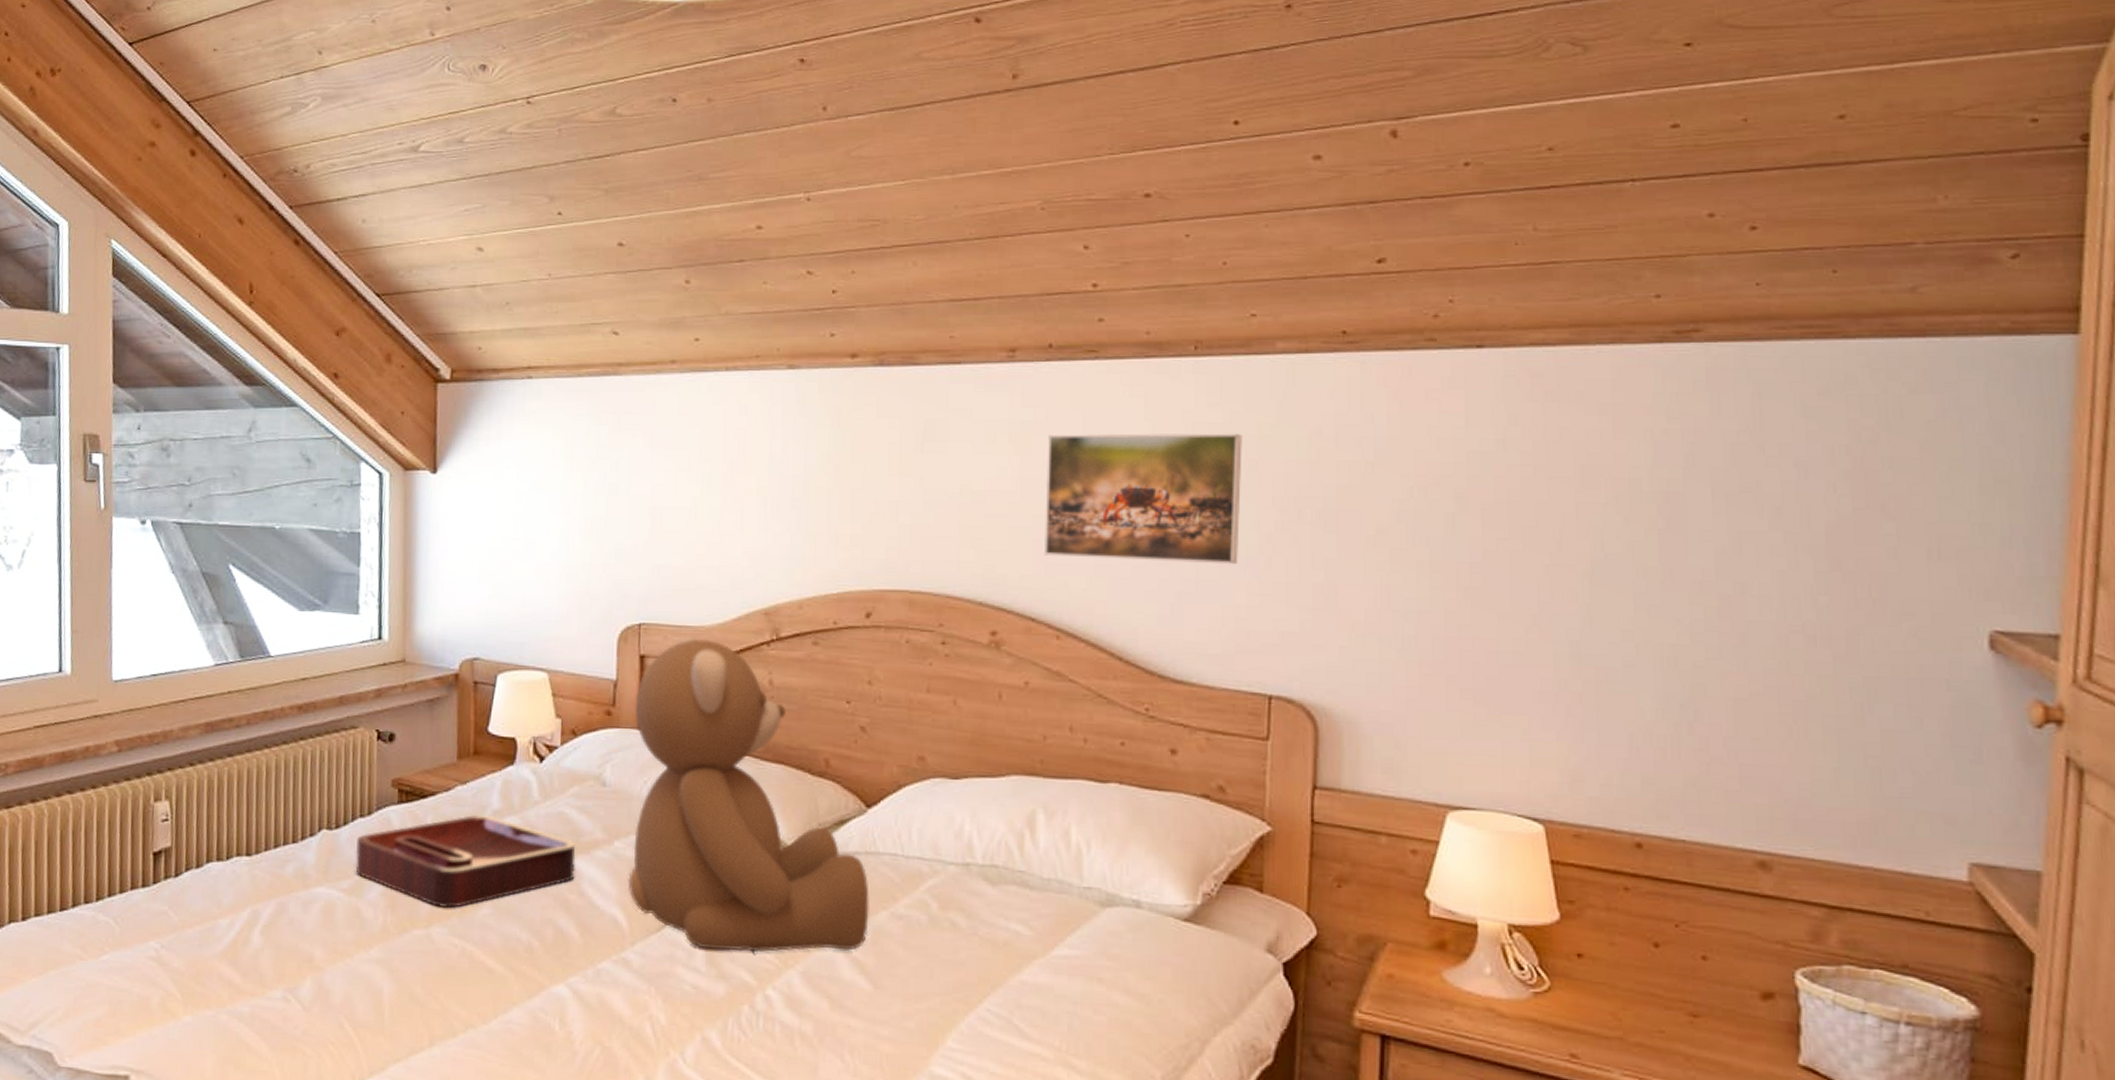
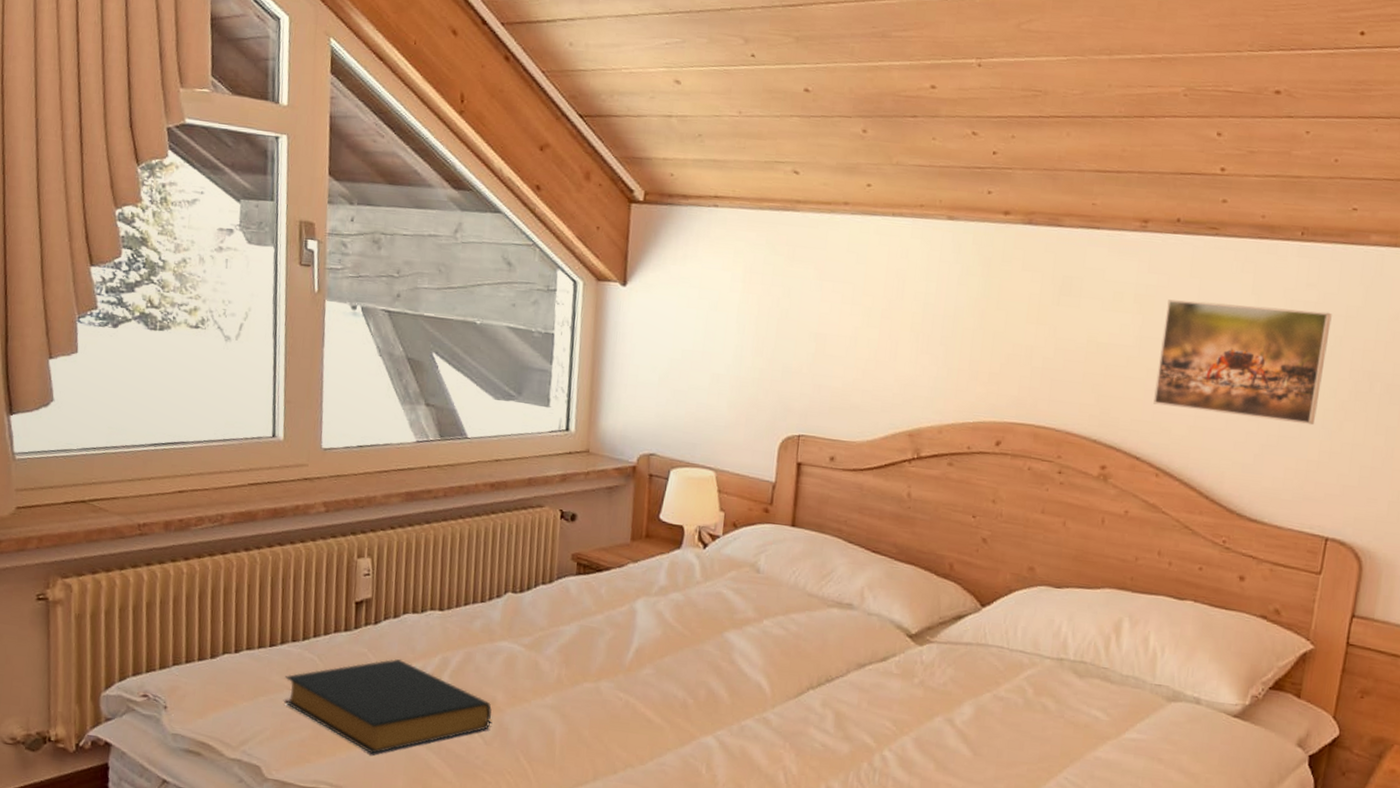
hardback book: none [77,915,310,1030] -> present [284,658,492,754]
decorative tray: present [355,814,576,909] -> none [535,589,731,667]
teddy bear: present [629,636,870,952] -> none [773,449,977,724]

